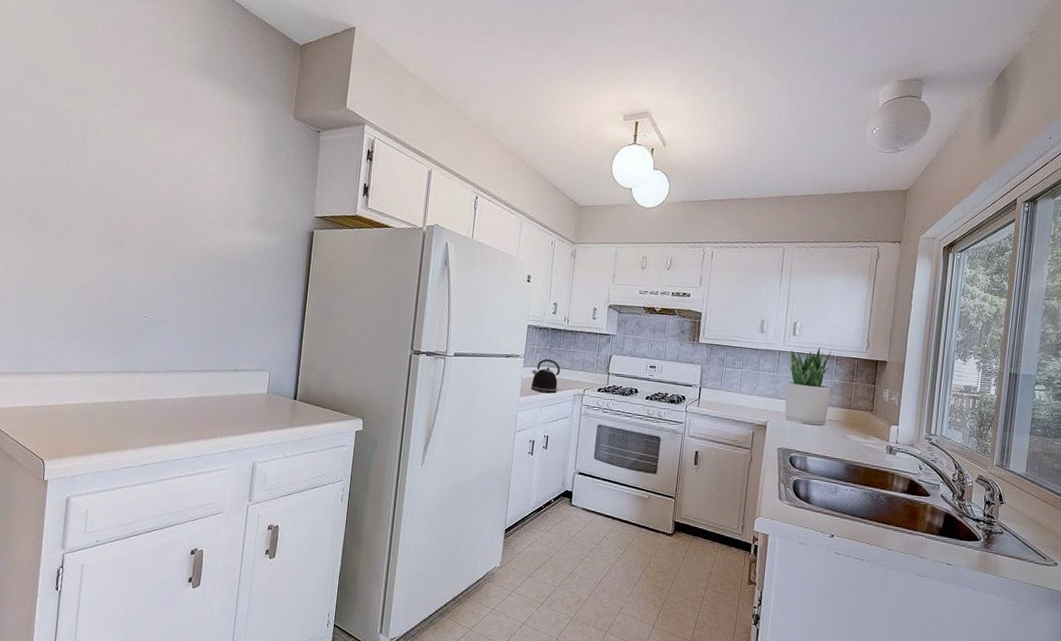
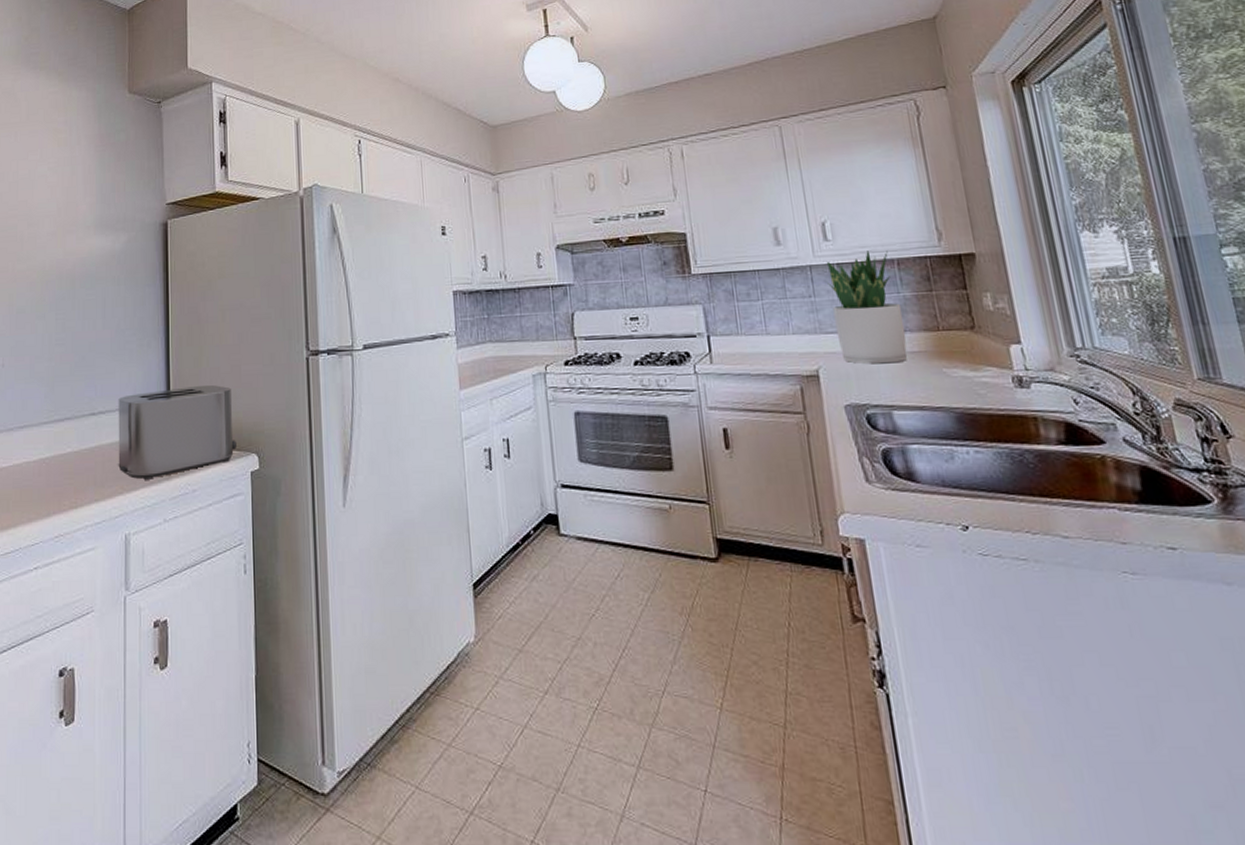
toaster: none [253,360,349,426] -> present [118,385,236,481]
kettle: present [530,358,561,394] -> none [469,331,512,380]

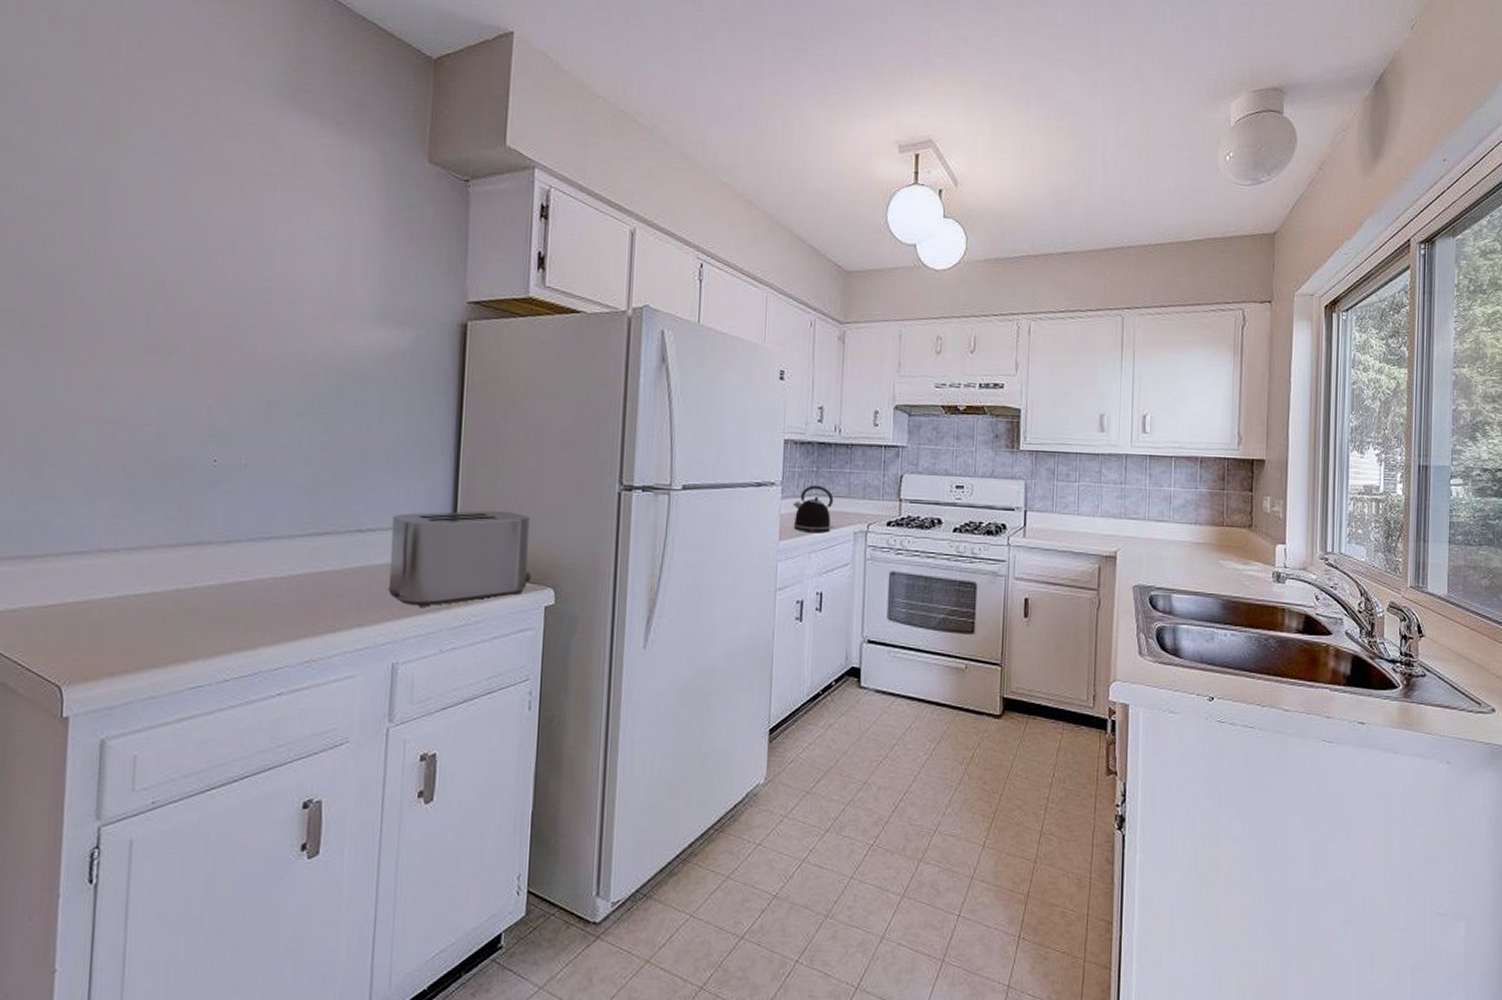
kettle: none [469,331,512,380] -> present [793,485,834,533]
planter: present [826,251,907,364] -> none [1137,446,1197,552]

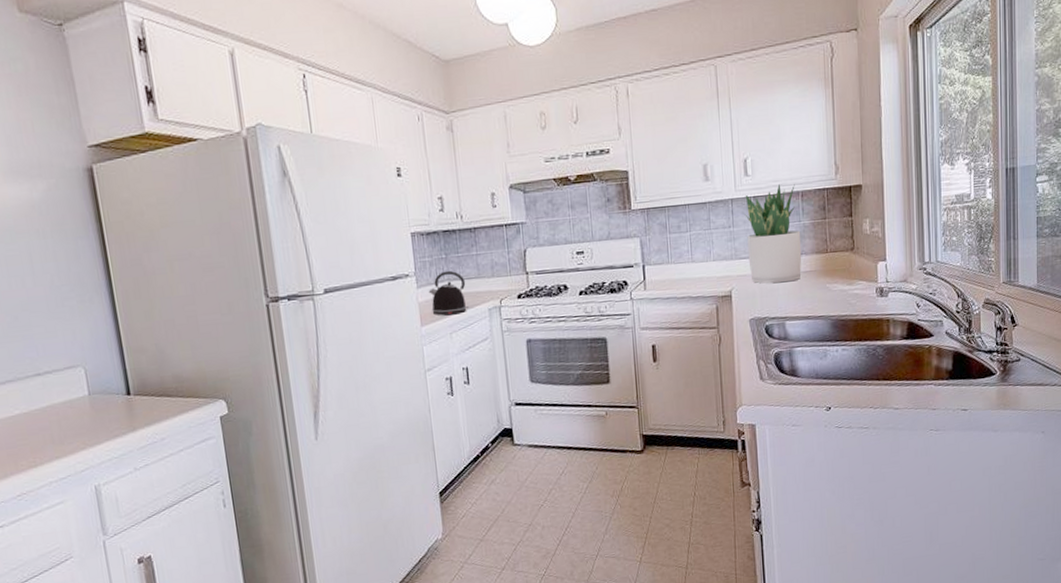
toaster: present [388,510,531,608] -> none [65,337,202,435]
planter: none [1137,446,1197,552] -> present [743,184,802,284]

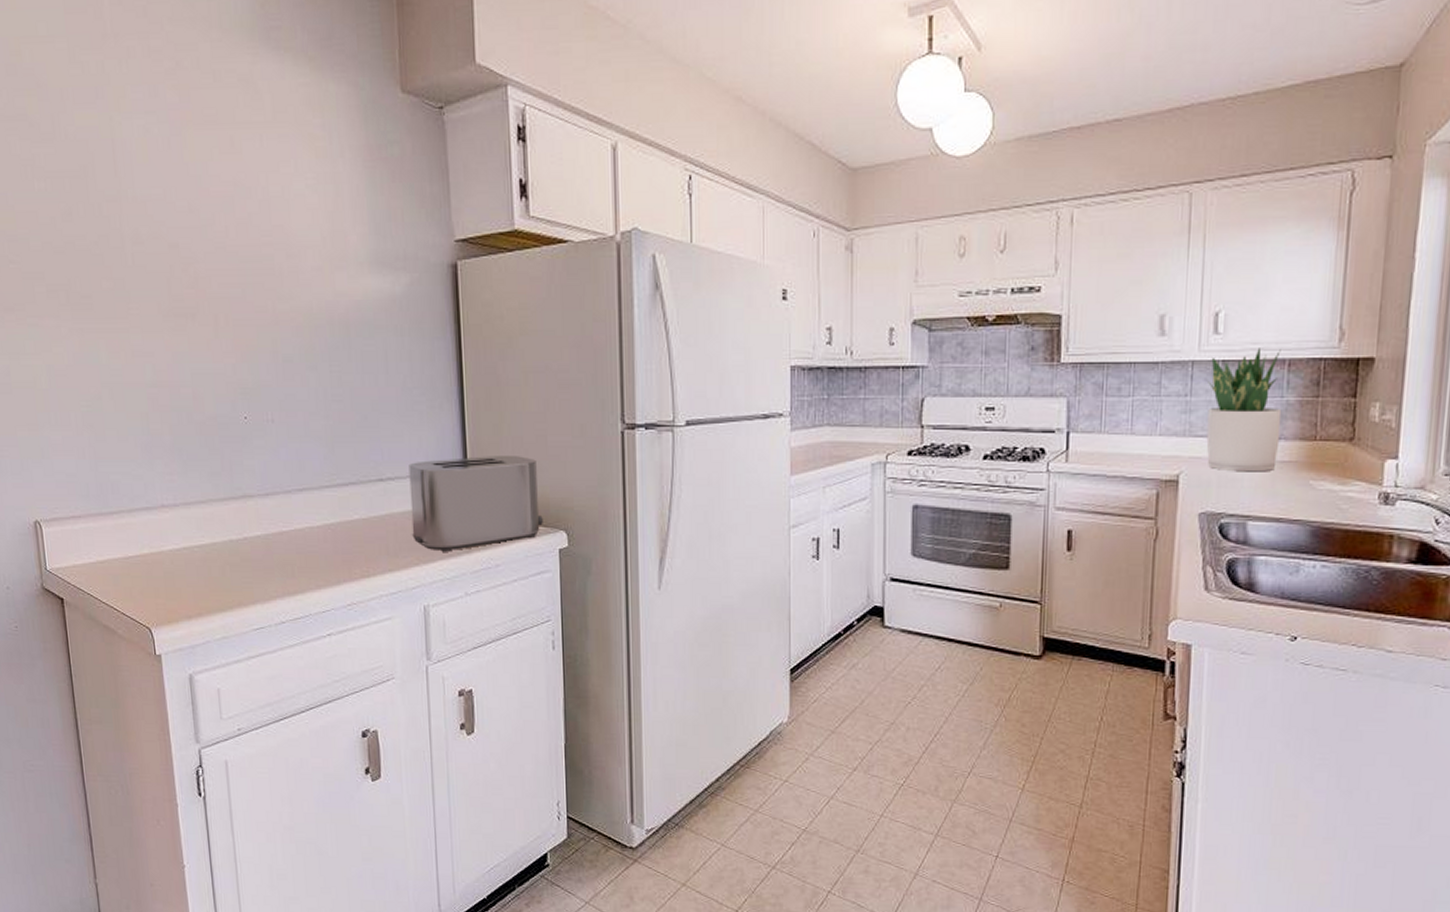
toaster: none [65,337,202,435] -> present [408,456,543,553]
kettle: present [428,270,470,316] -> none [803,414,849,466]

